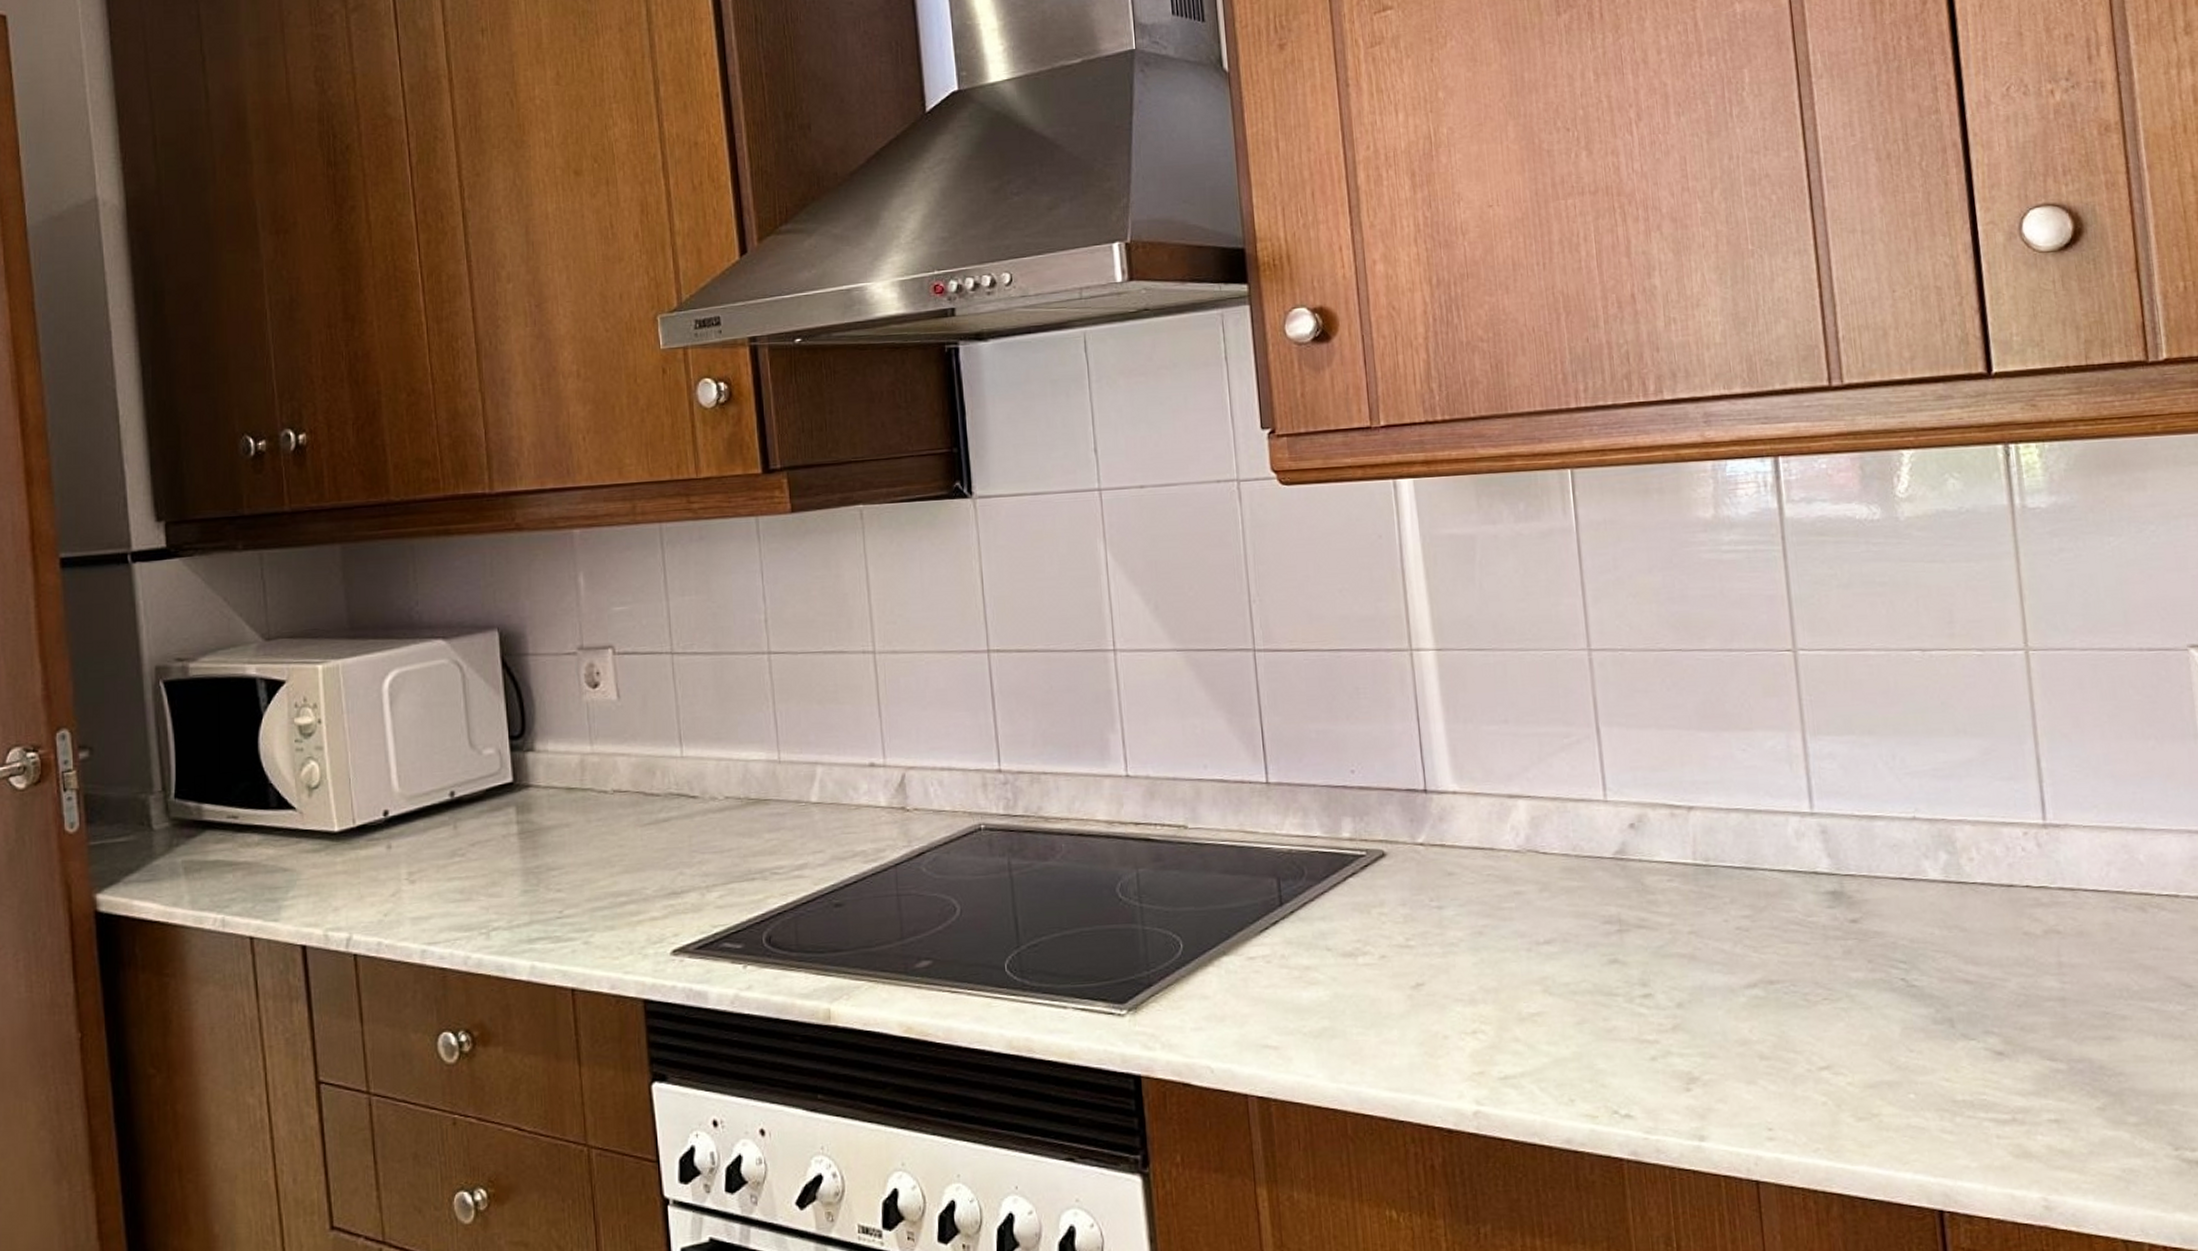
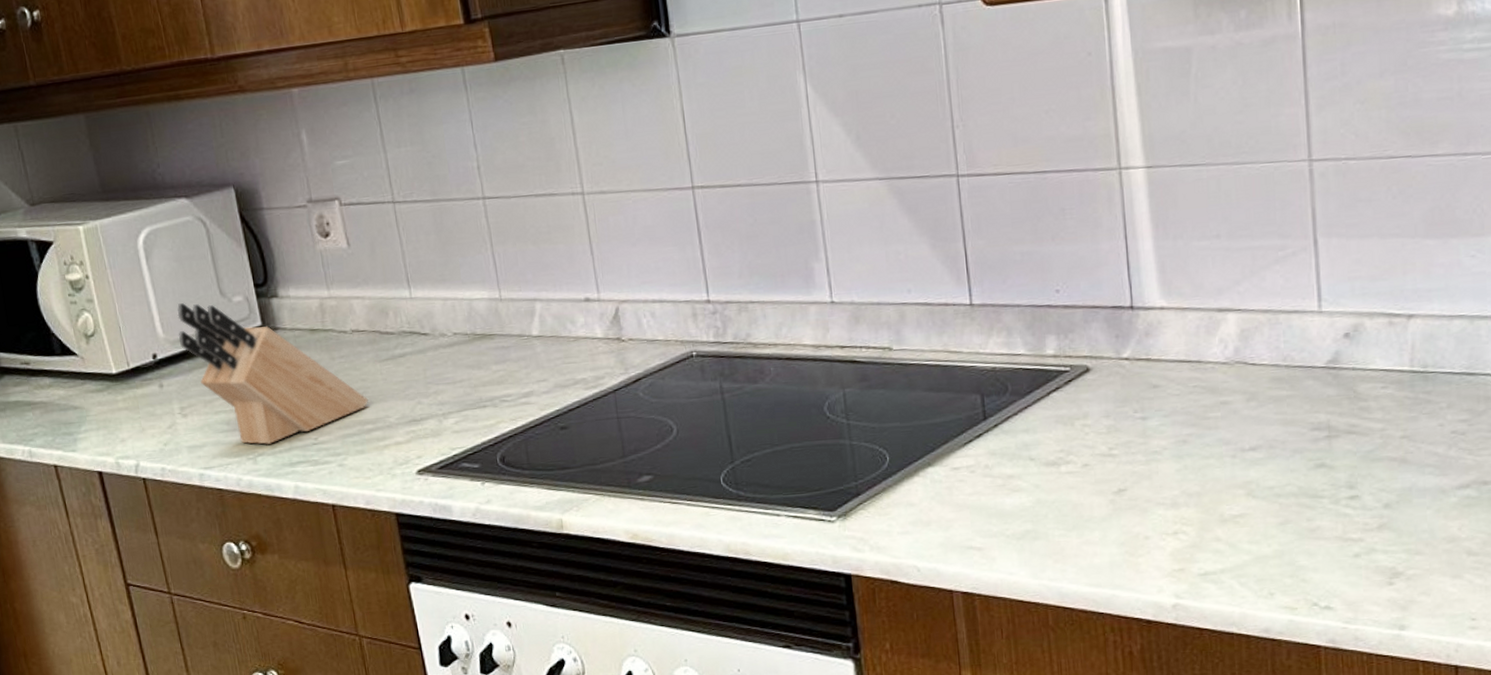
knife block: none [416,753,625,917] -> present [177,302,369,445]

